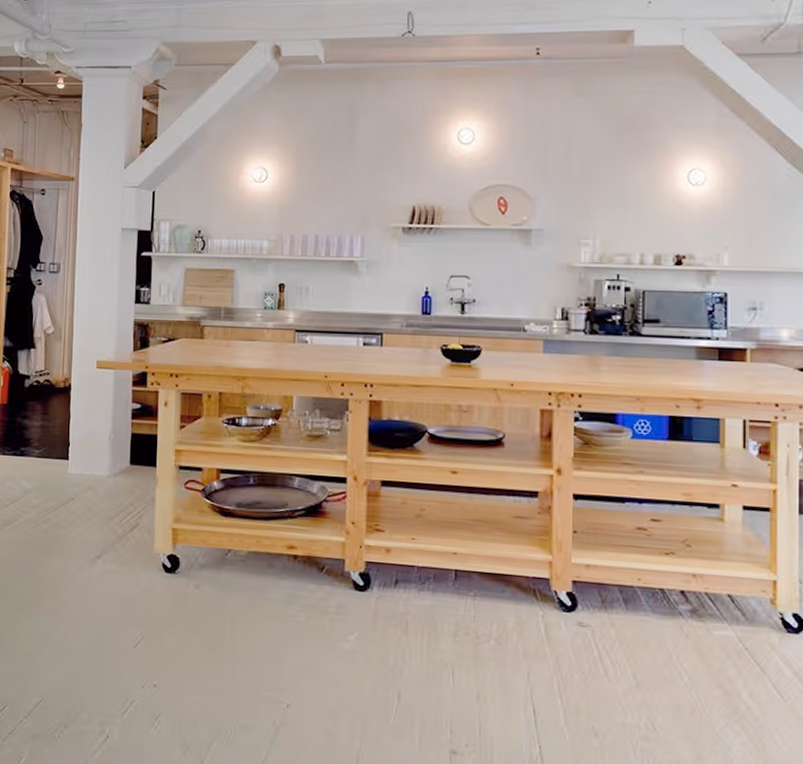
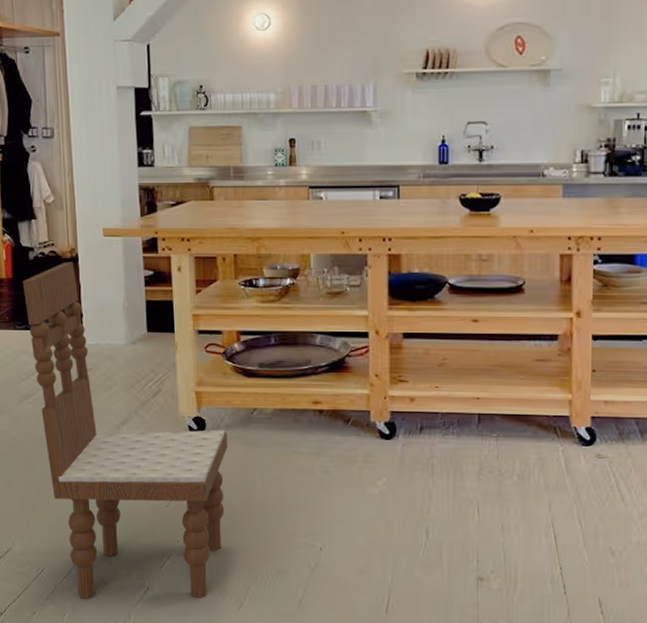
dining chair: none [16,391,200,751] -> present [22,262,228,600]

